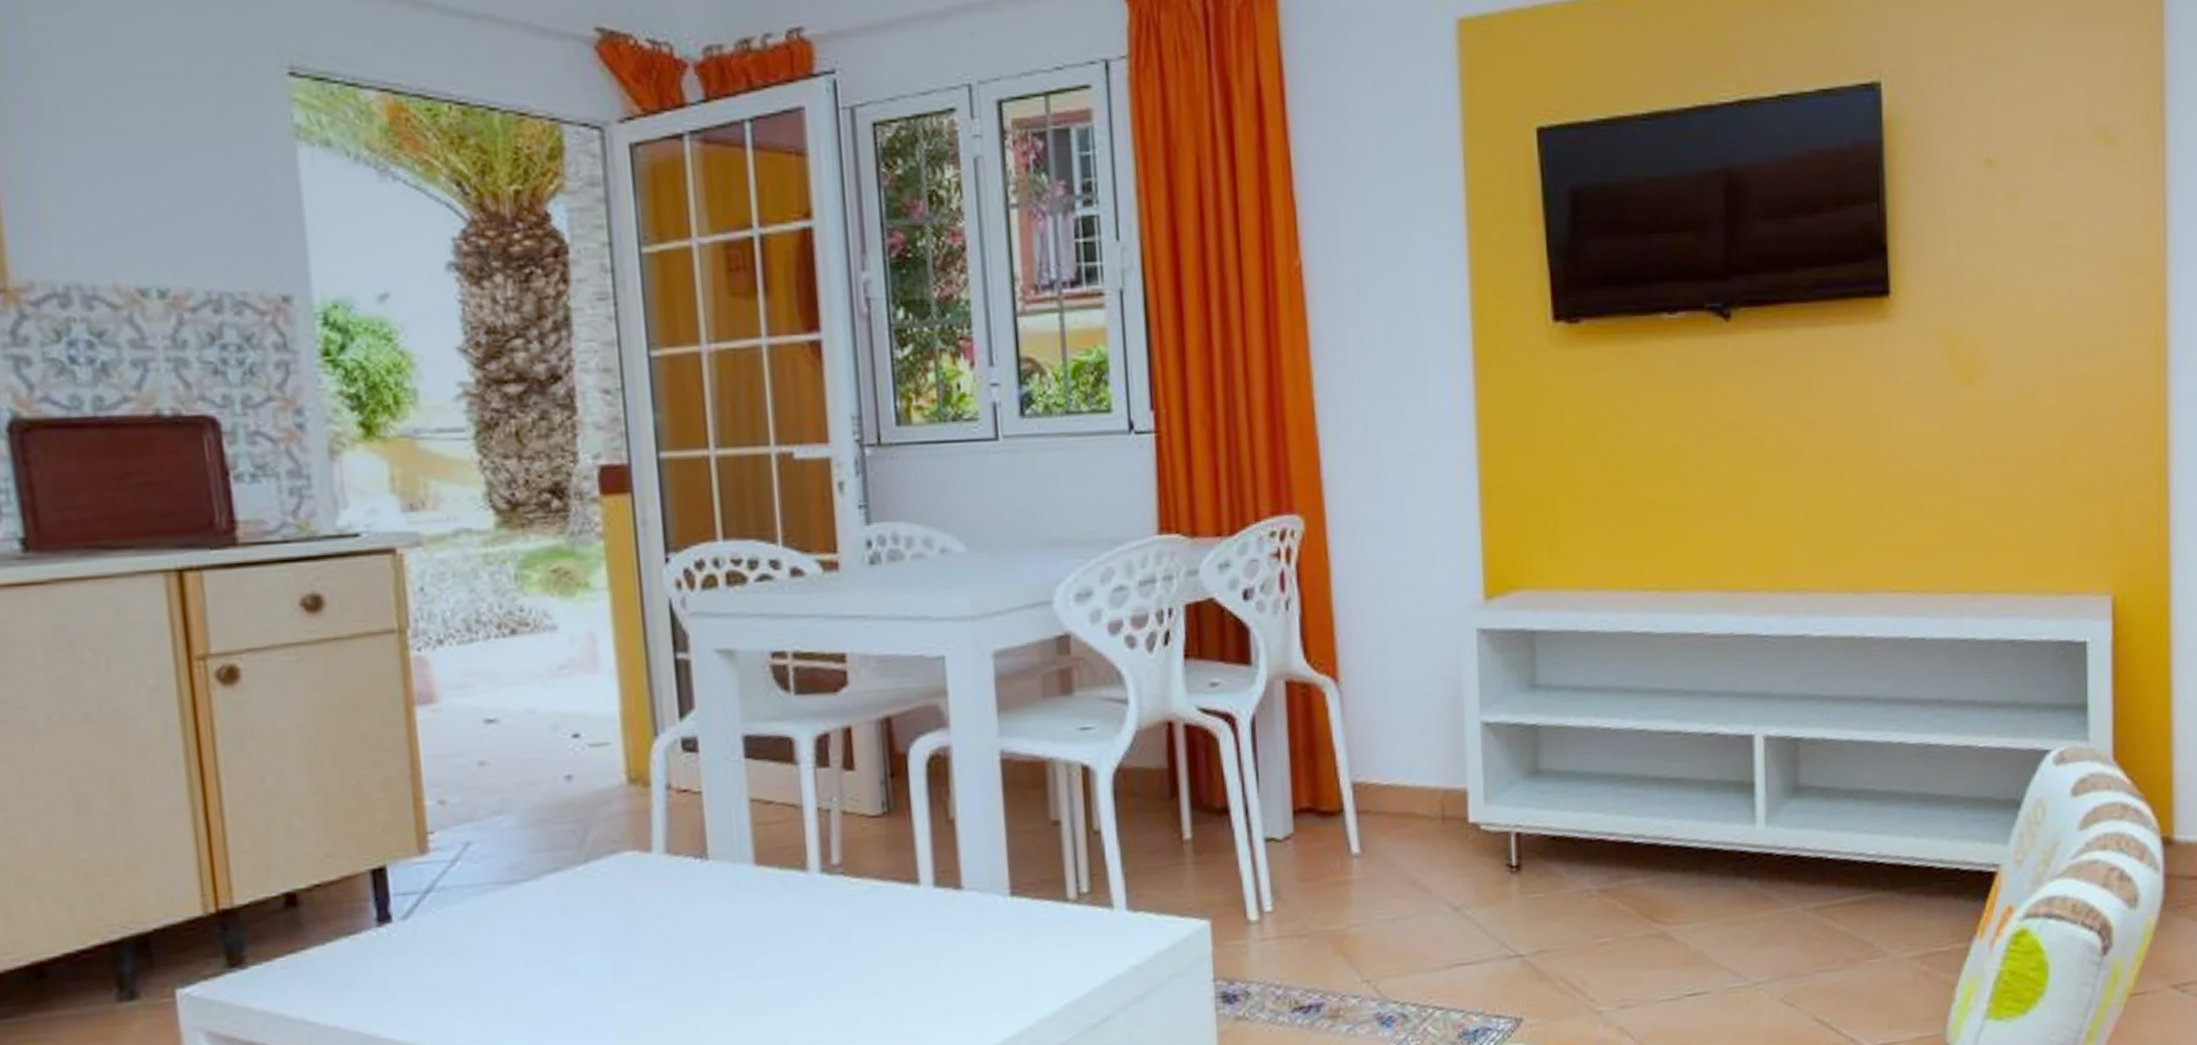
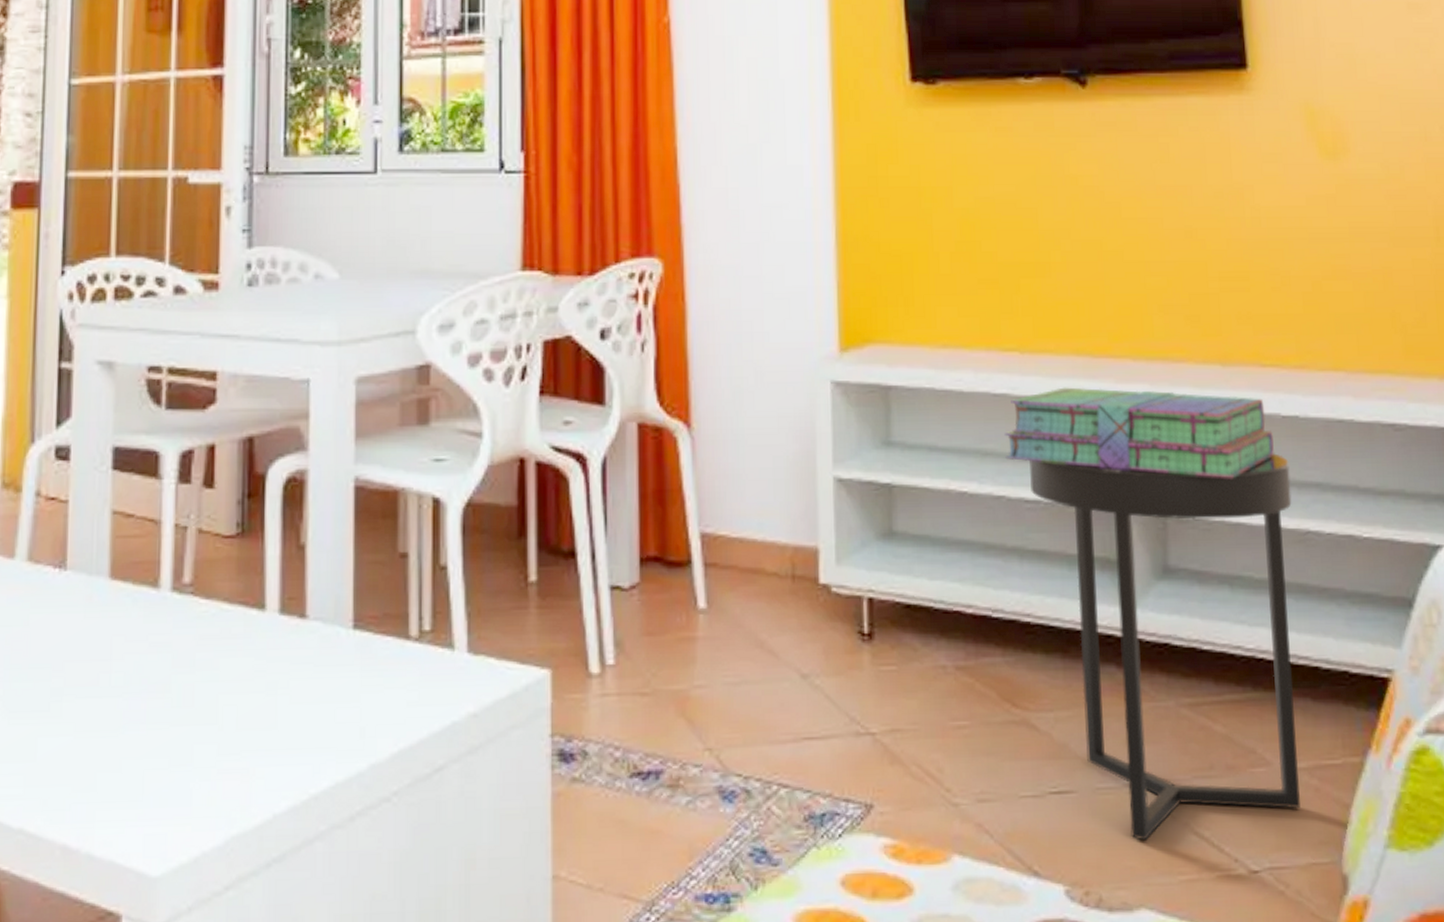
stack of books: none [1646,621,1902,701] -> present [1004,387,1275,479]
side table: none [1670,674,1915,1030] -> present [1029,453,1300,841]

